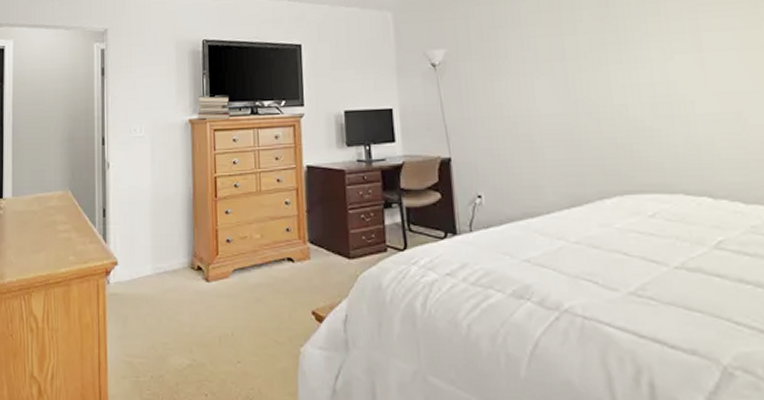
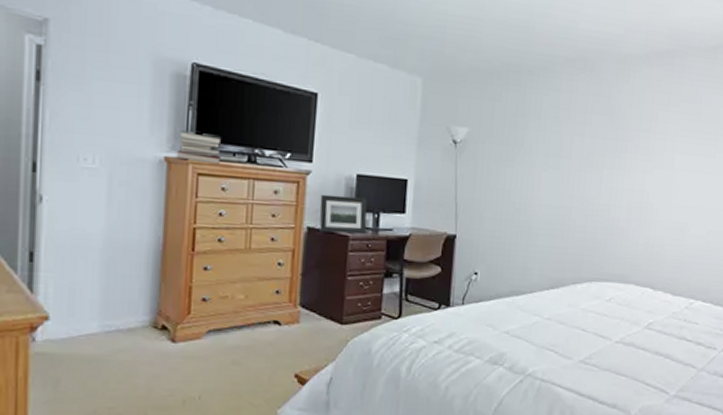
picture frame: none [314,132,361,169] -> present [319,194,368,235]

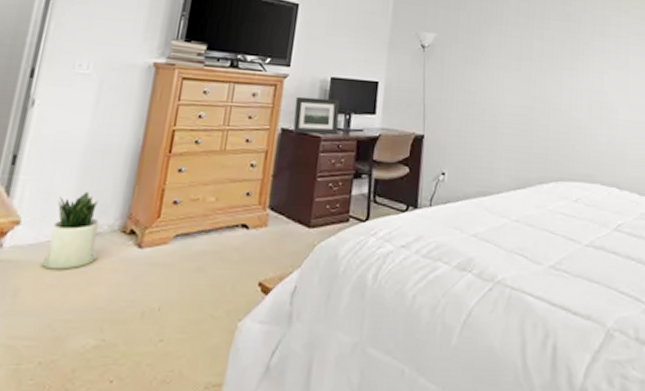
planter: none [77,288,131,362] -> present [41,191,99,270]

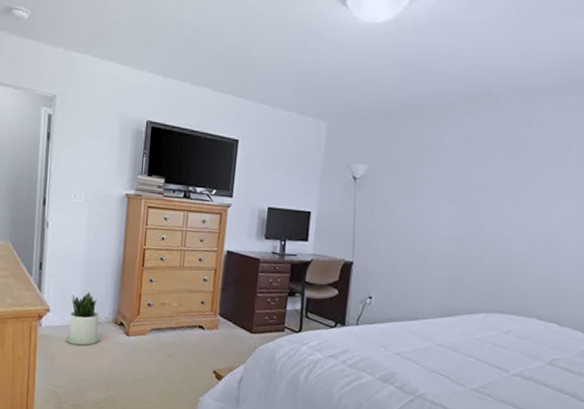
picture frame: present [293,96,340,136] -> none [236,223,276,259]

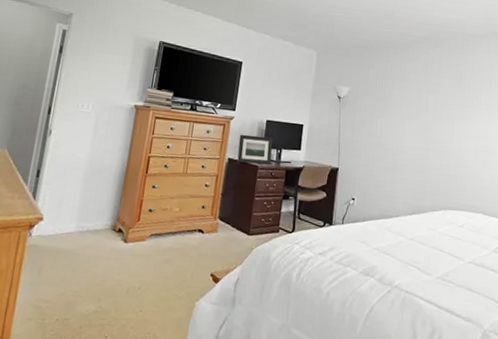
planter: present [65,292,100,346] -> none [57,199,97,255]
picture frame: none [236,223,276,259] -> present [237,134,273,165]

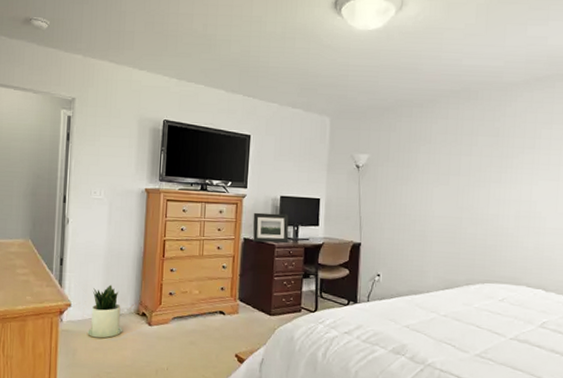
planter: none [57,199,97,255] -> present [87,284,122,339]
books: present [142,86,175,111] -> none [152,168,184,193]

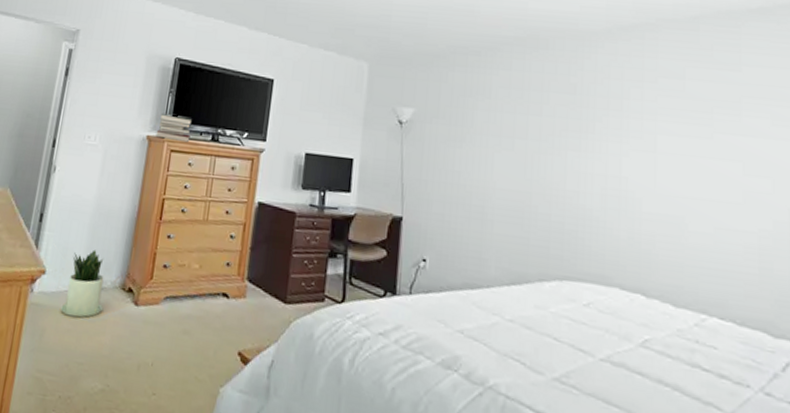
books: none [152,168,184,193] -> present [155,112,193,143]
picture frame: present [252,212,289,244] -> none [269,171,315,212]

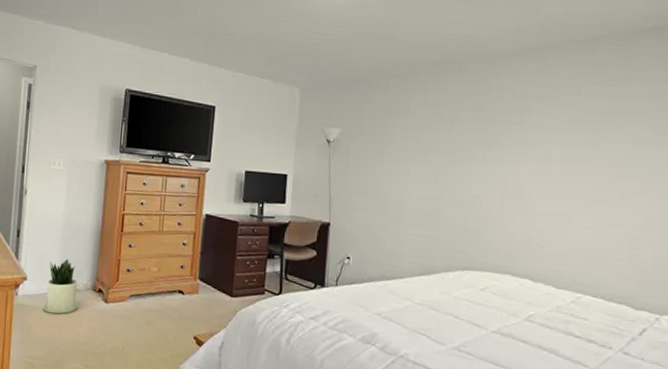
books: present [155,112,193,143] -> none [112,139,145,165]

